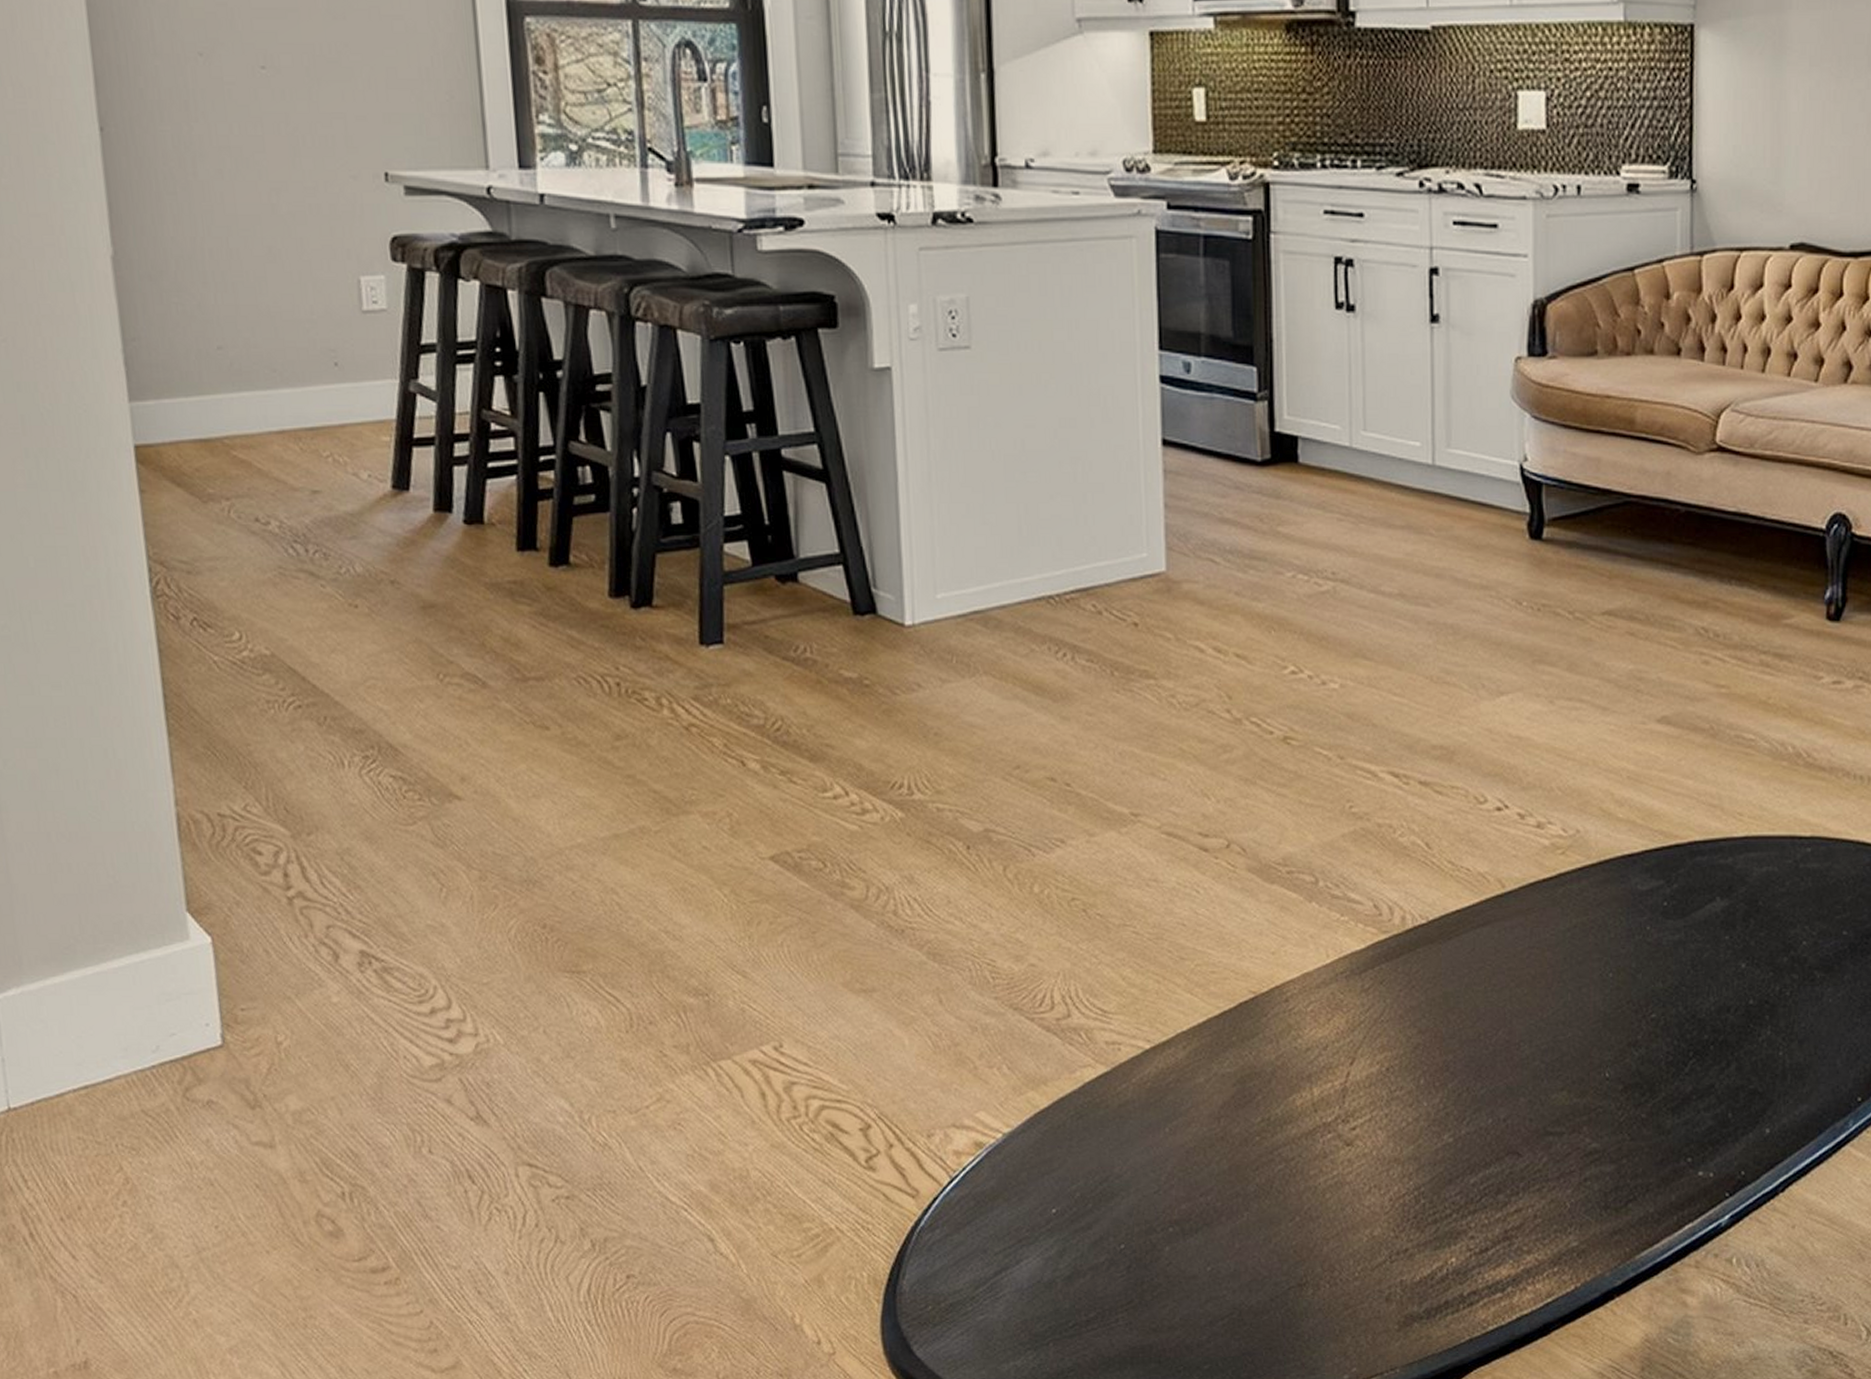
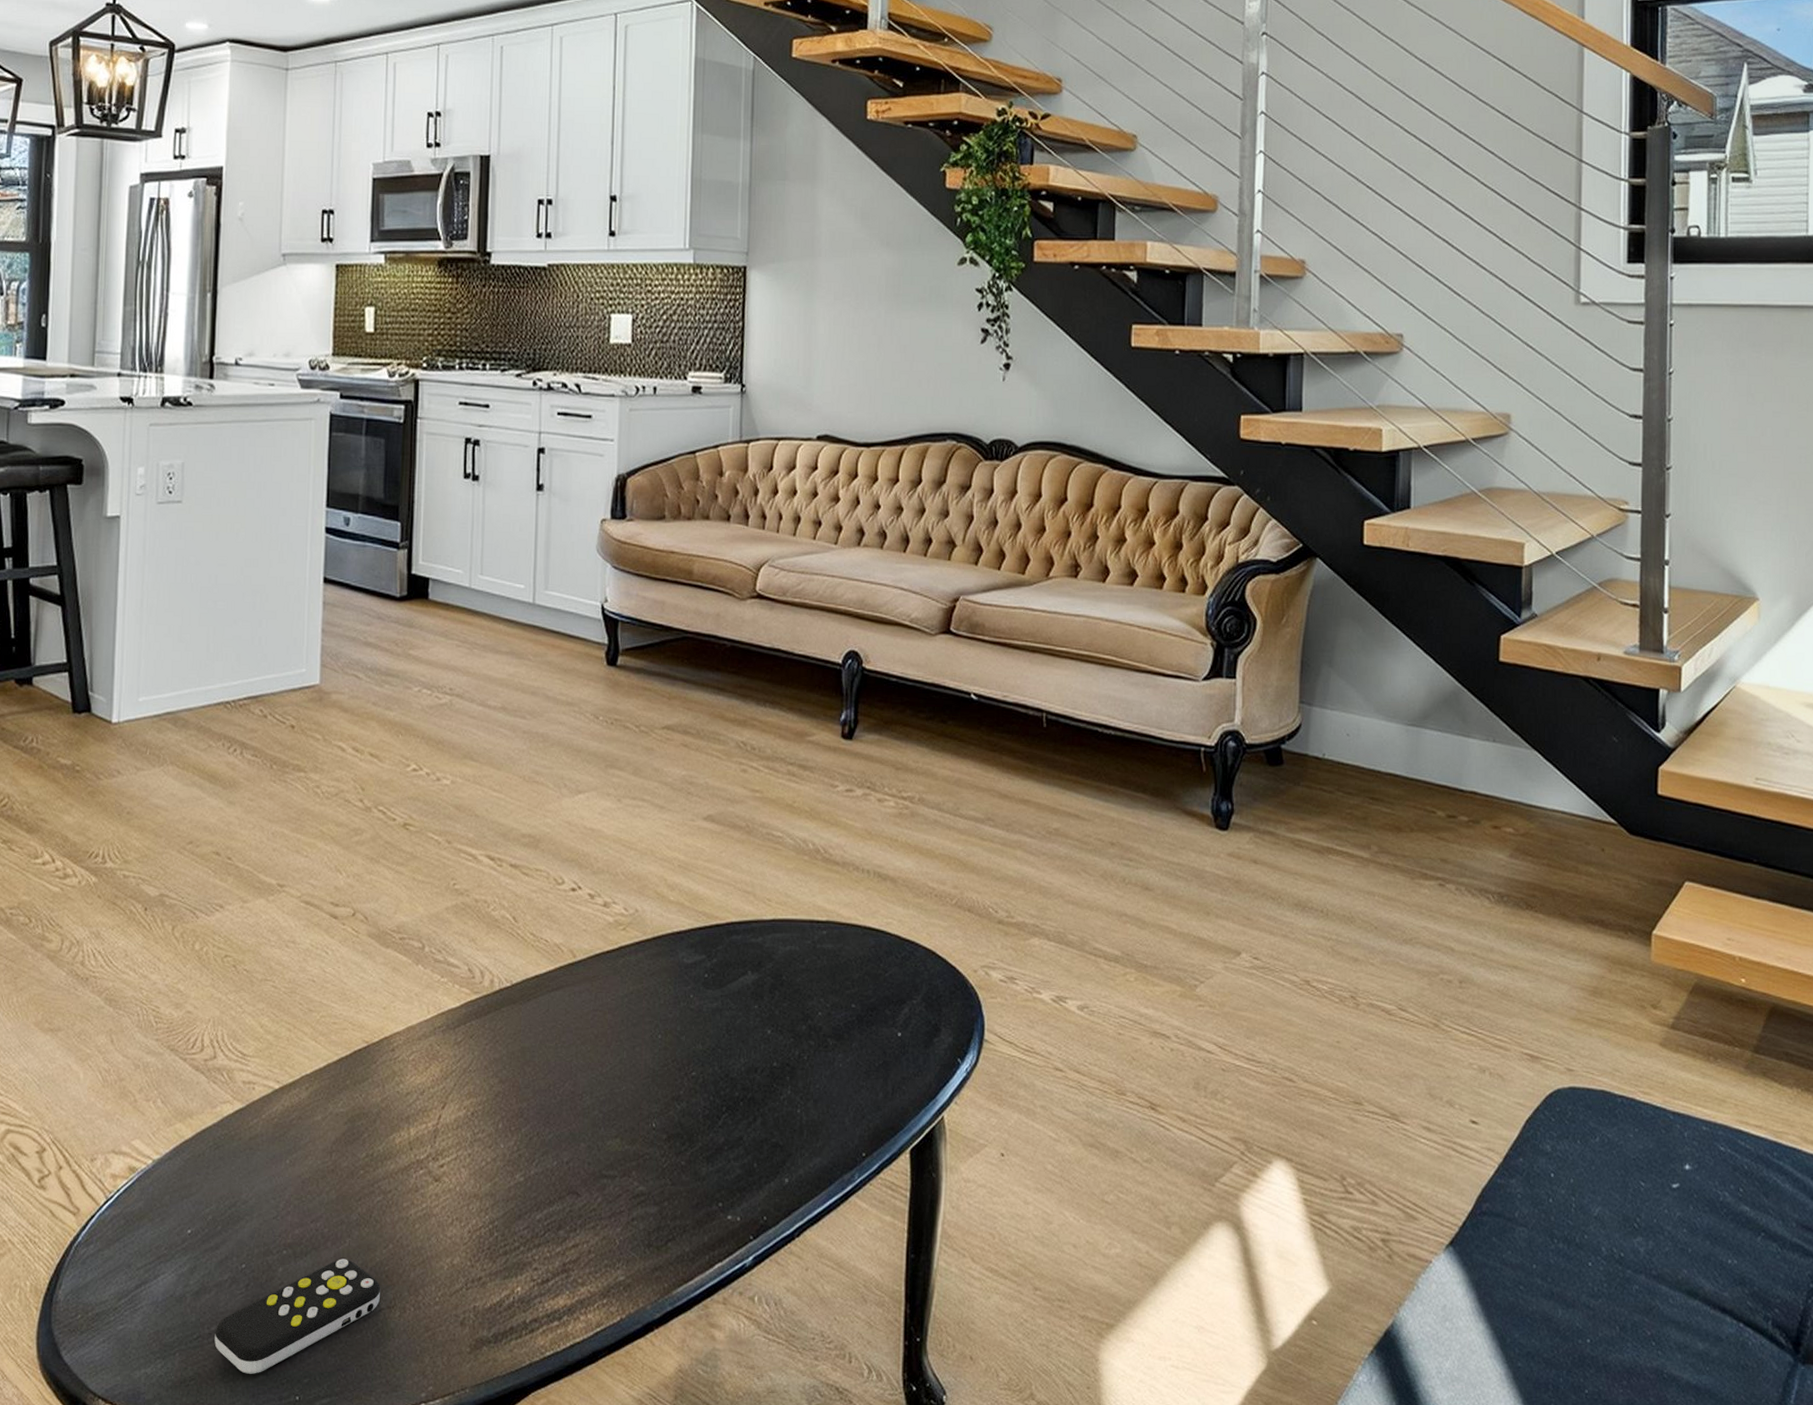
remote control: none [1094,1234,1289,1362] -> present [214,1259,381,1374]

